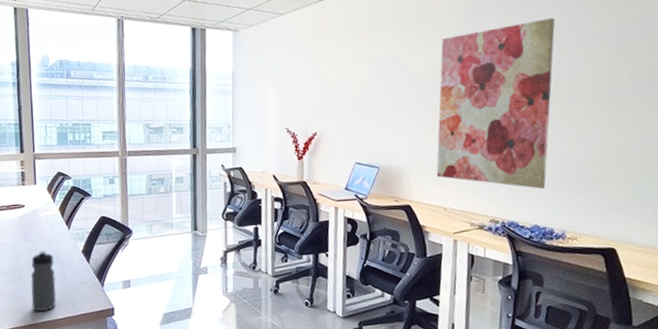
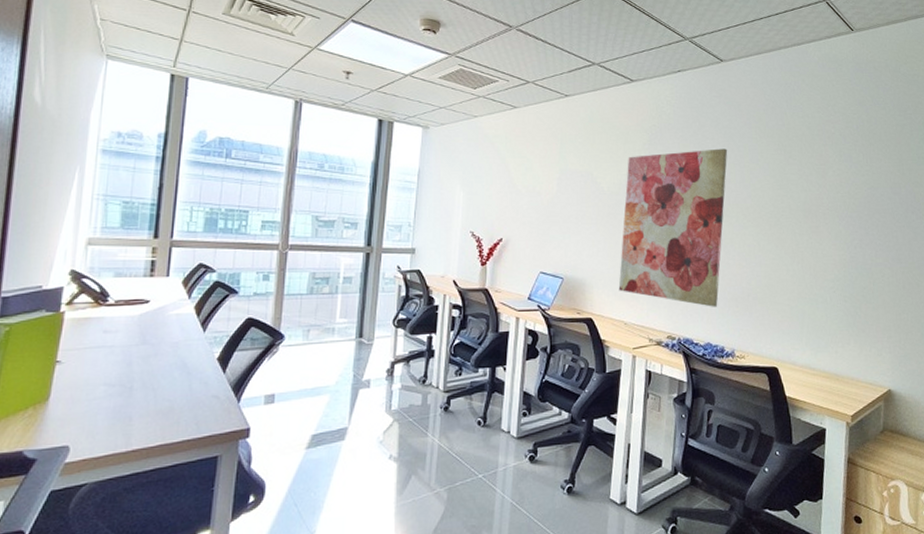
water bottle: present [31,250,56,312] -> none [140,357,179,434]

